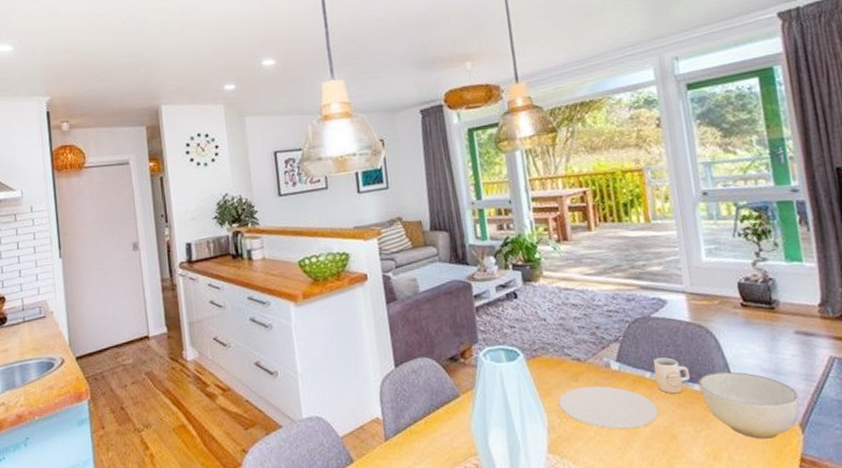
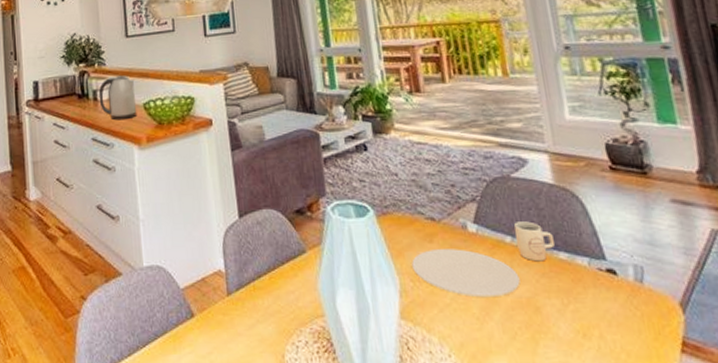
kettle: none [252,234,293,279] -> present [98,75,137,121]
bowl: present [697,371,799,439] -> none [563,239,679,317]

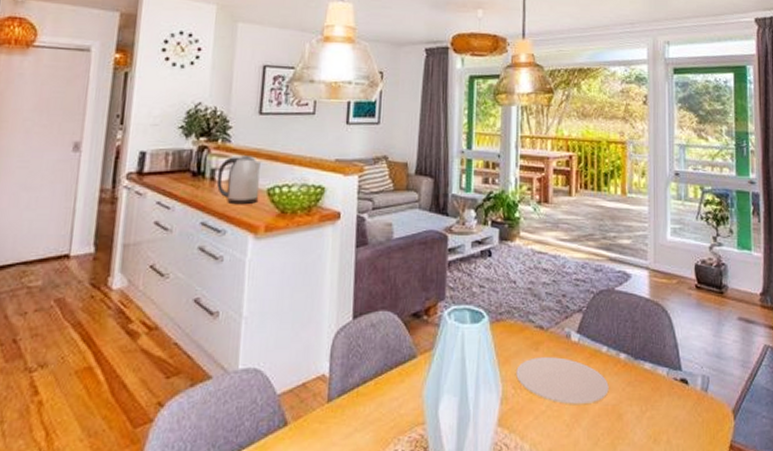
mug: present [514,221,555,262] -> none [610,333,642,371]

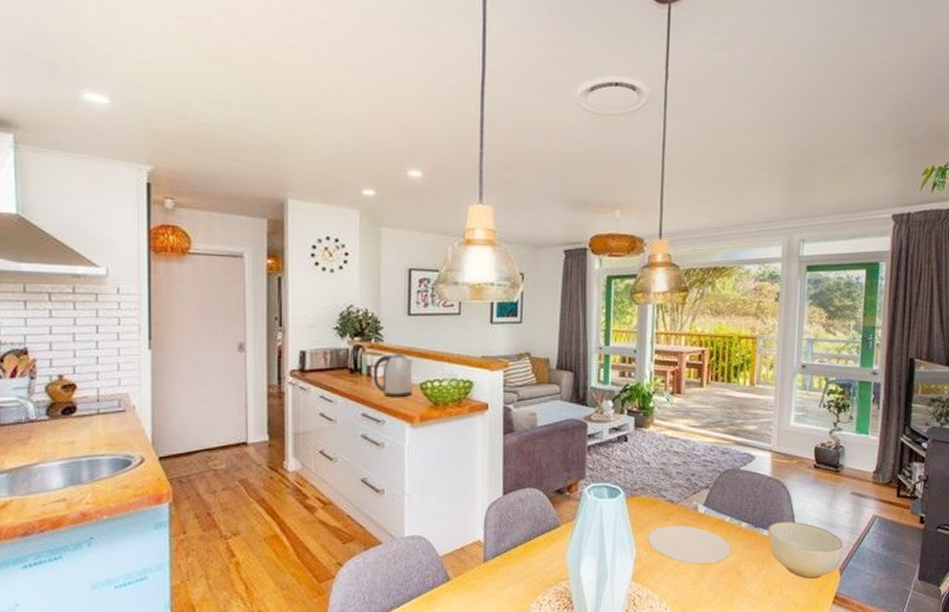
bowl: none [649,351,735,423] -> present [767,521,844,579]

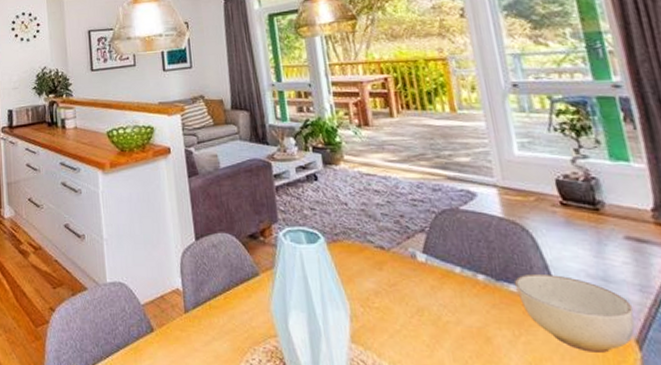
kettle: present [373,354,413,398] -> none [66,106,101,147]
plate: present [648,526,731,565] -> none [362,277,471,326]

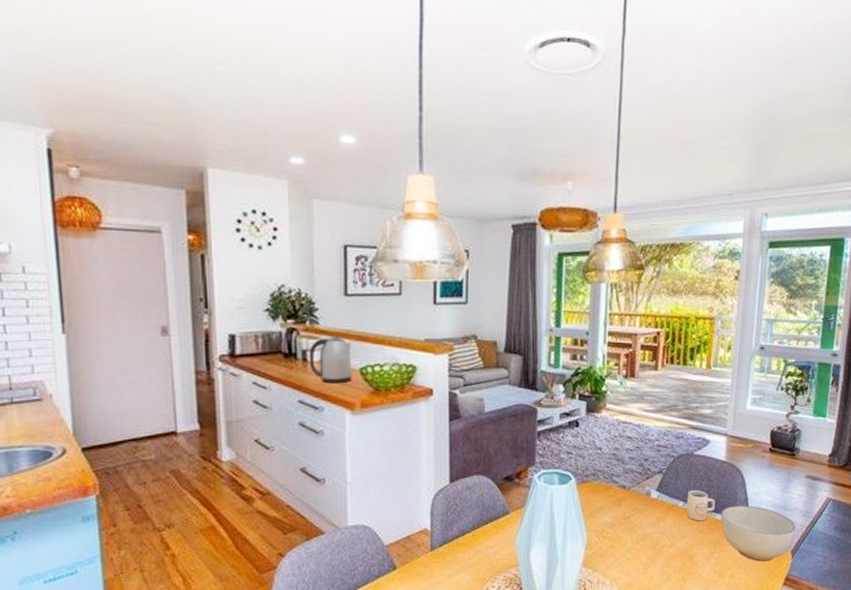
kettle: none [66,106,101,147] -> present [309,337,352,384]
mug: none [463,253,505,293] -> present [686,490,715,522]

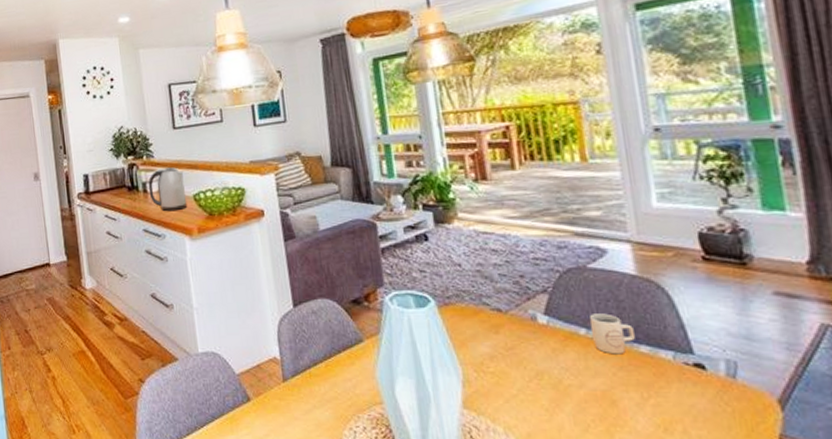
bowl: present [720,505,797,561] -> none [644,333,778,414]

